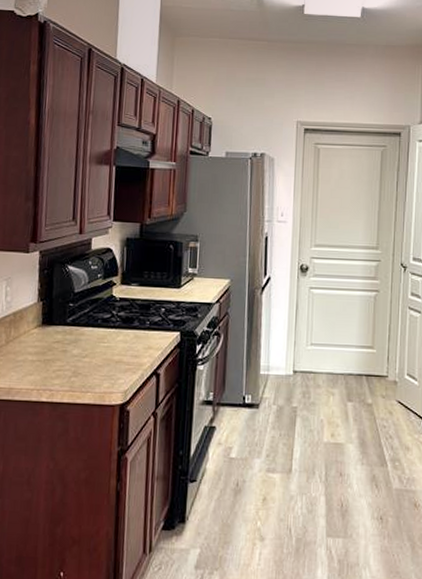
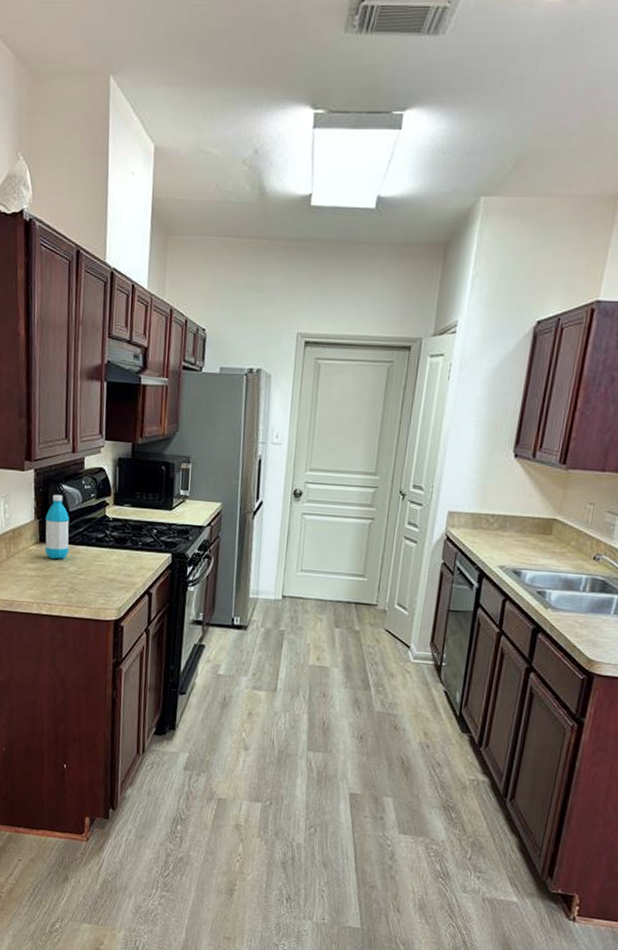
water bottle: none [47,275,75,343] -> present [45,494,70,560]

